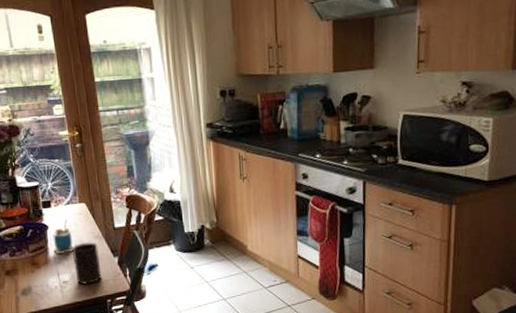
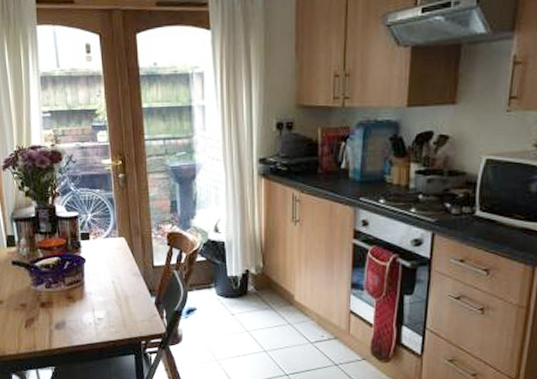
cup: present [52,219,74,254] -> none [90,253,110,289]
cup: present [72,242,102,286] -> none [108,279,138,324]

